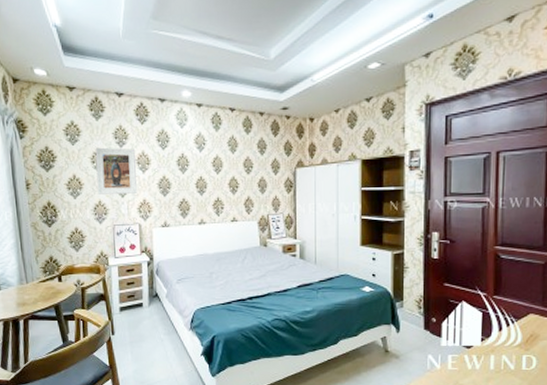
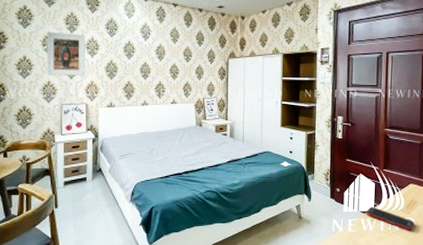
cell phone: none [471,340,536,371] -> present [366,206,414,231]

